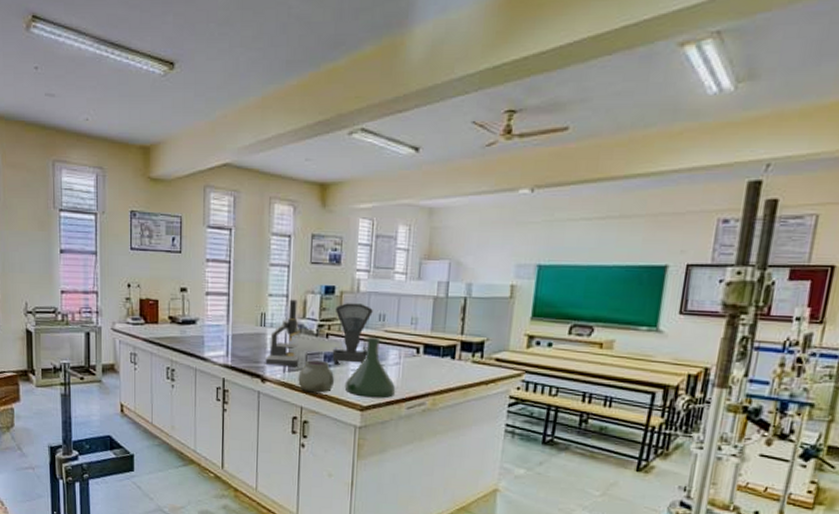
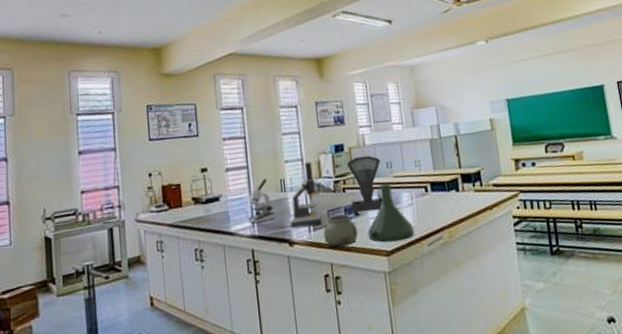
microscope: none [223,309,251,355] -> present [248,179,275,224]

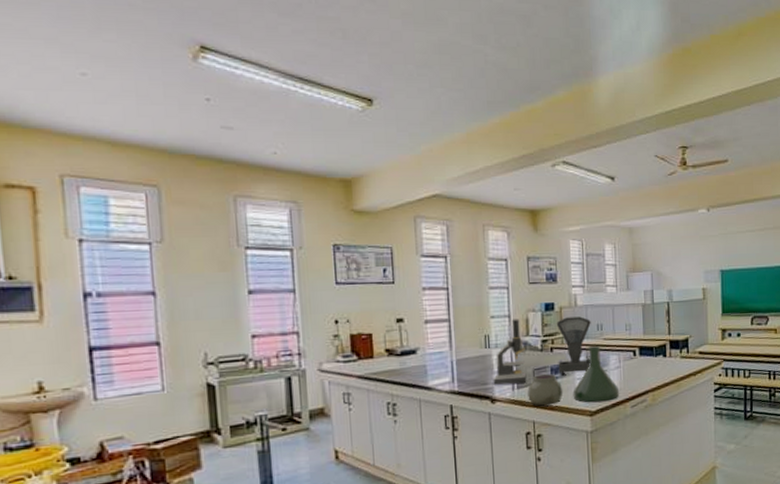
microscope: present [248,179,275,224] -> none [448,333,477,380]

